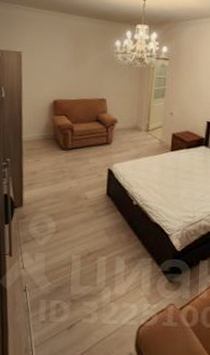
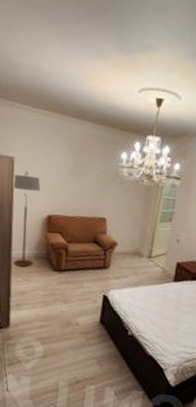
floor lamp: none [20,63,46,148] -> present [12,171,41,267]

